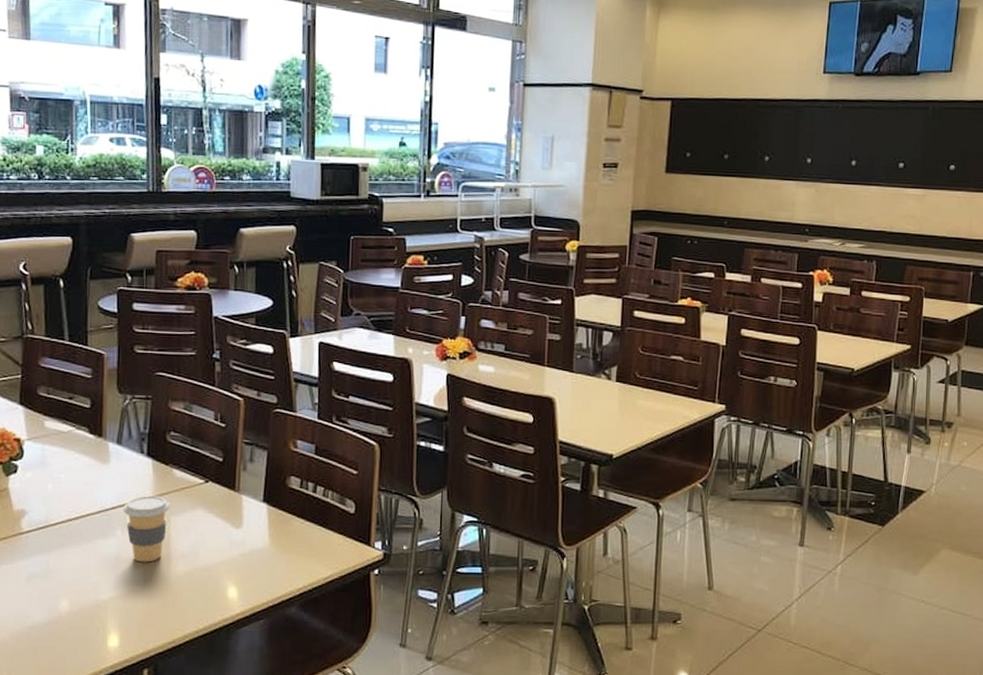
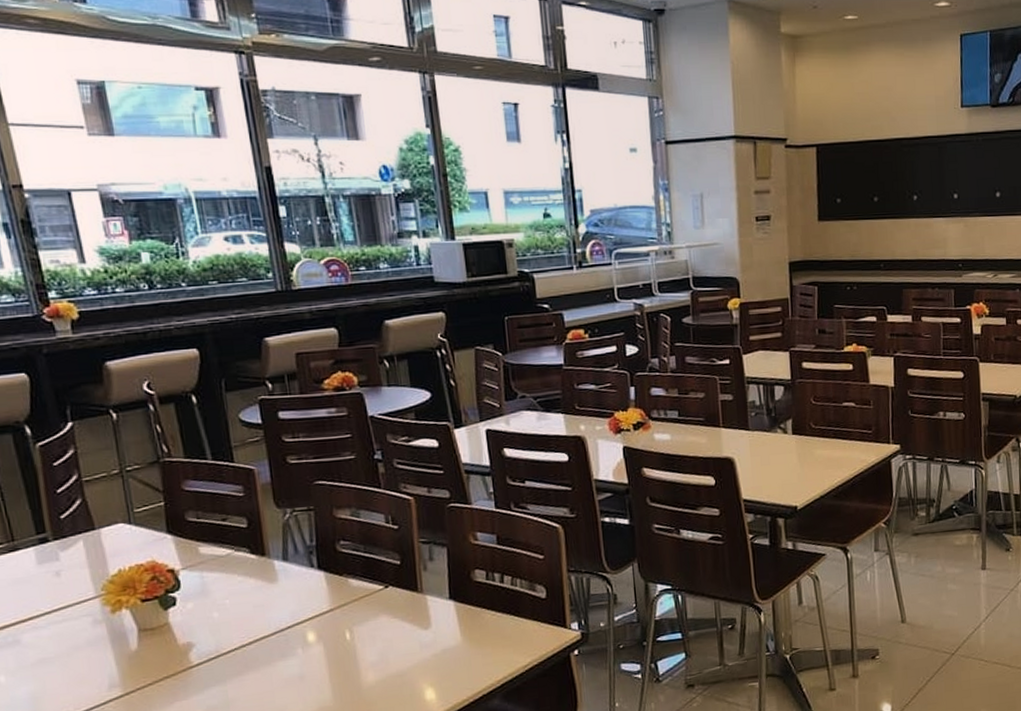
coffee cup: present [123,495,169,563] -> none [300,608,351,678]

